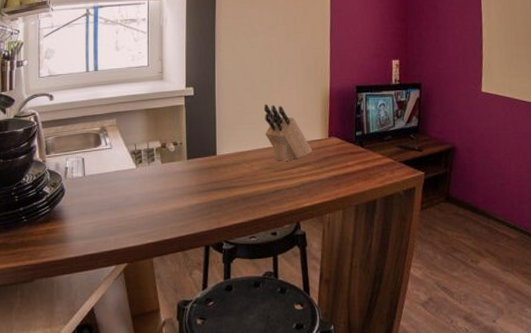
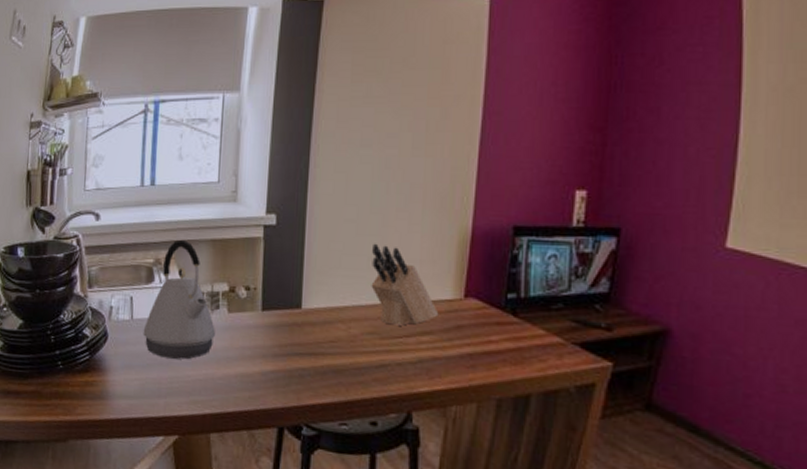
kettle: none [94,110,153,203] -> present [143,239,216,360]

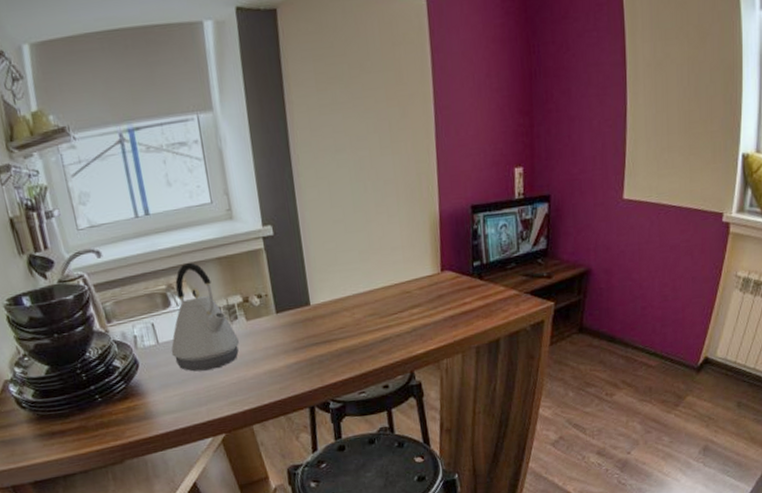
knife block: present [371,243,439,326] -> none [361,237,423,305]

